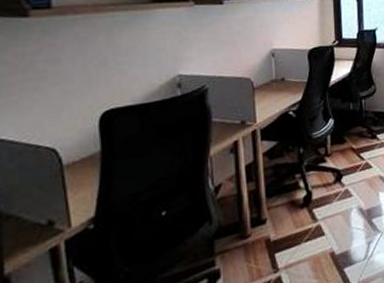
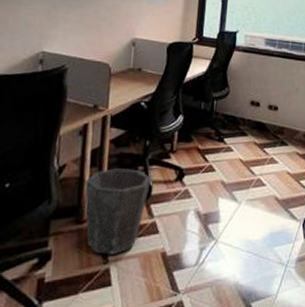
waste bin: none [244,178,310,264] -> present [85,168,151,254]

